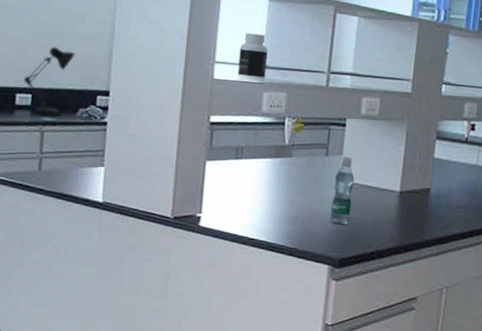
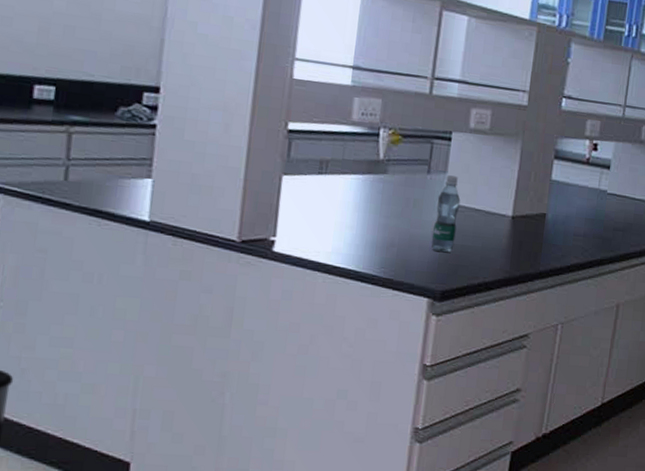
desk lamp: present [23,46,75,116] -> none [44,29,115,115]
medicine bottle: present [237,33,268,84] -> none [322,26,361,88]

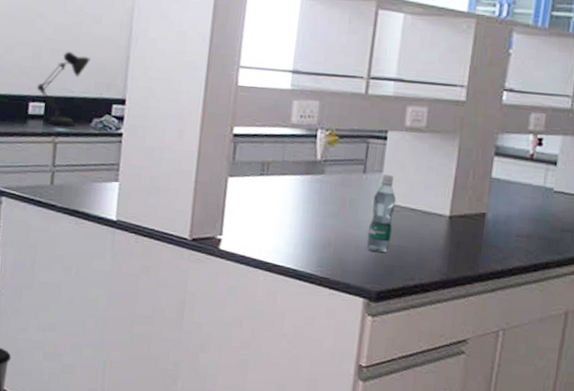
desk lamp: none [44,29,115,115] -> present [36,51,90,127]

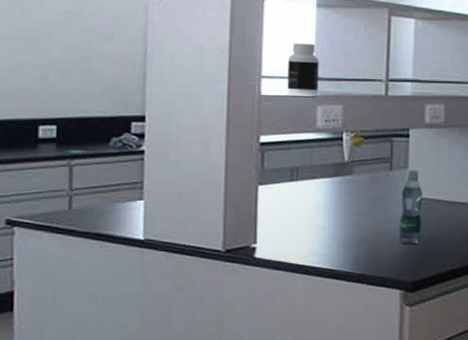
desk lamp: present [36,51,90,127] -> none [46,71,104,148]
medicine bottle: none [264,33,299,91] -> present [287,43,319,98]

